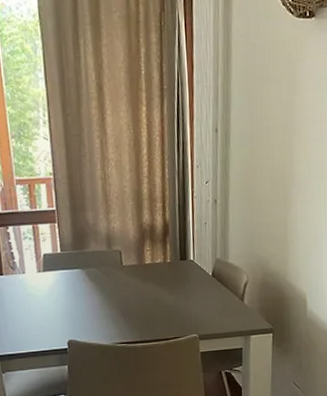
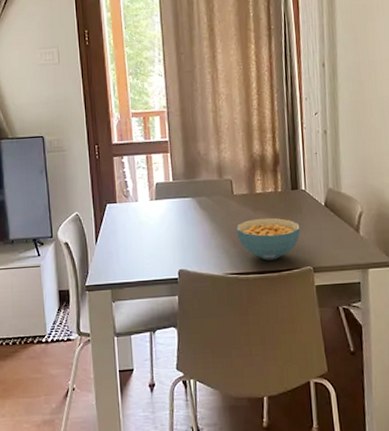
cereal bowl: none [125,288,188,330] -> present [237,218,300,260]

